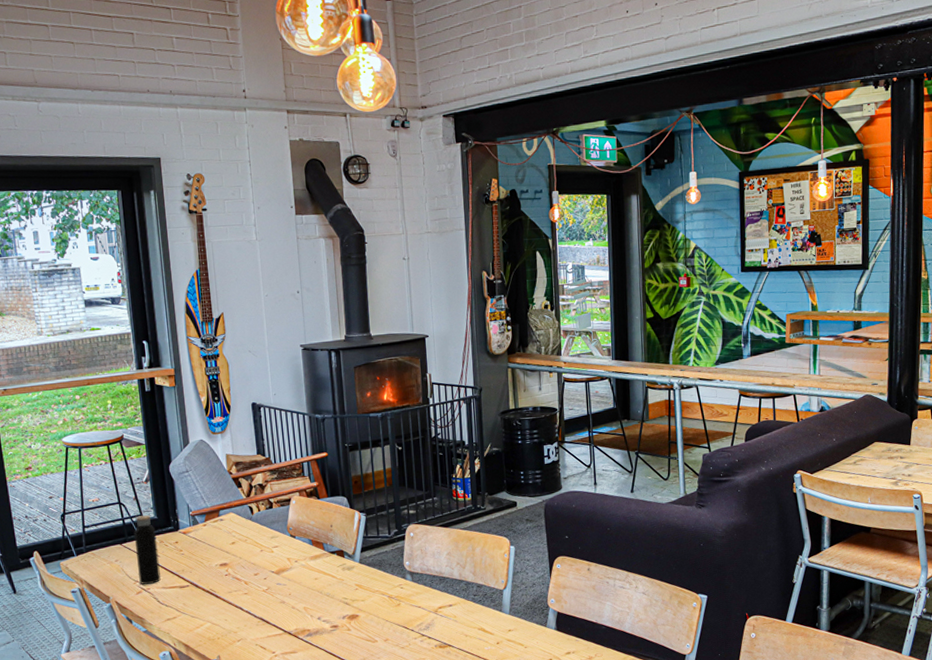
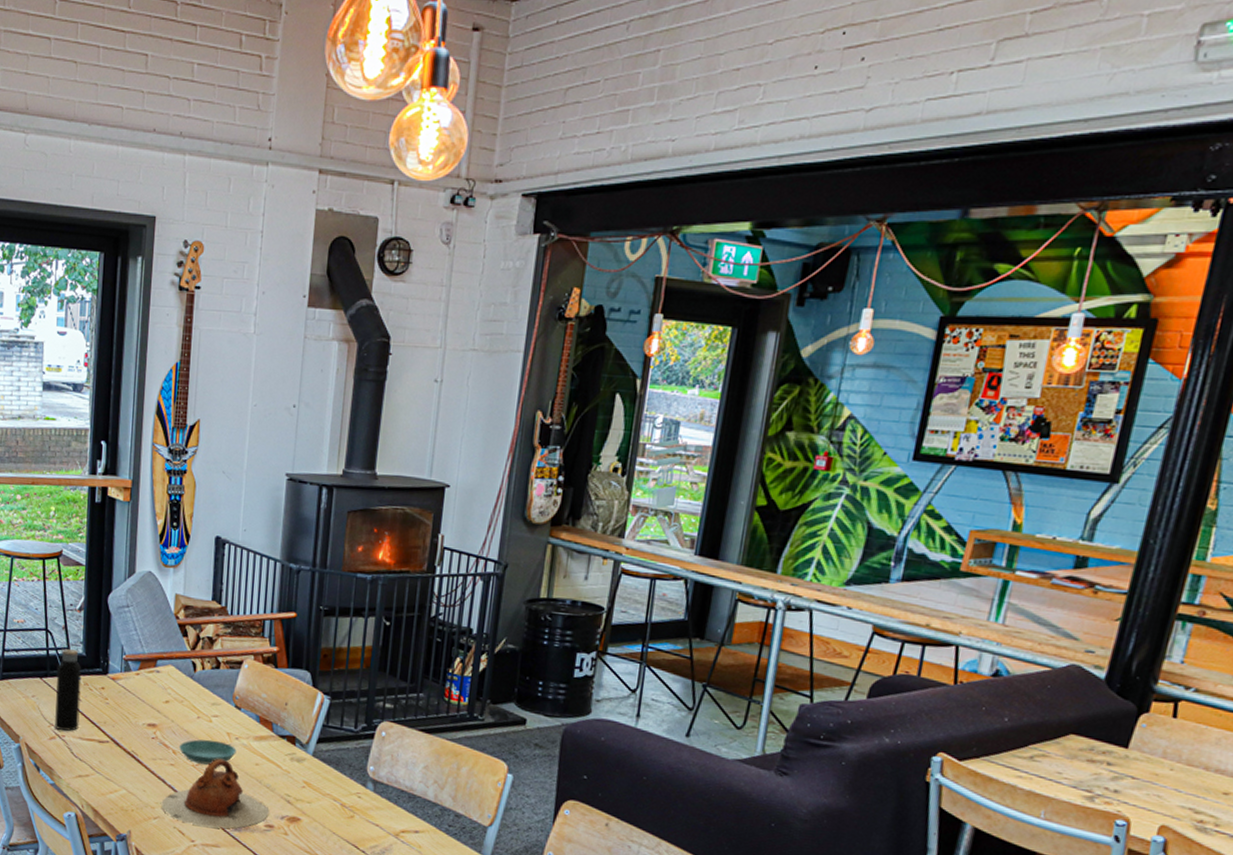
teapot: none [242,580,333,640] -> present [161,758,270,829]
saucer: none [250,566,298,588] -> present [179,739,237,765]

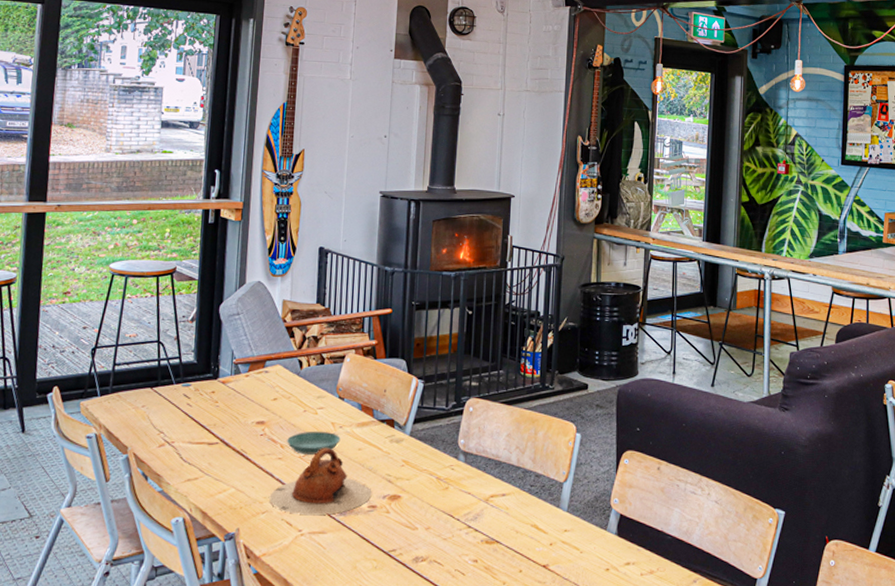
water bottle: present [54,643,82,731] -> none [164,352,193,437]

